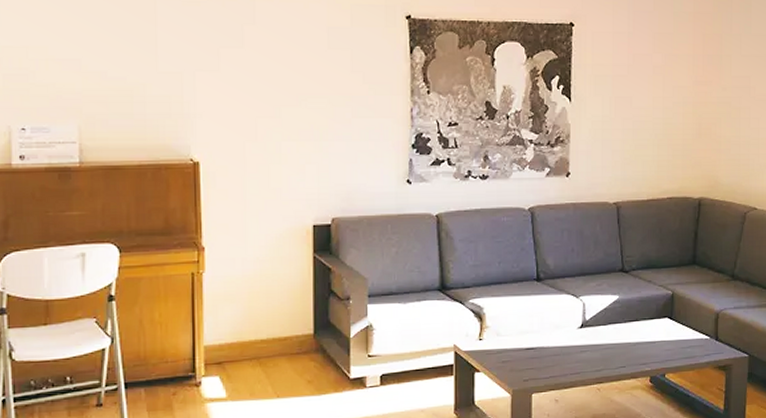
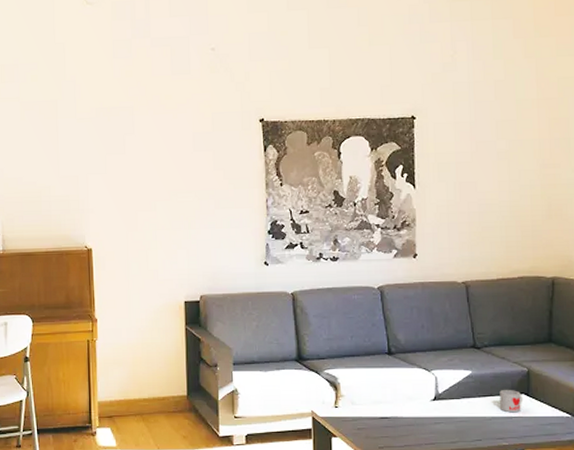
mug: none [645,314,667,337] -> present [500,390,524,413]

